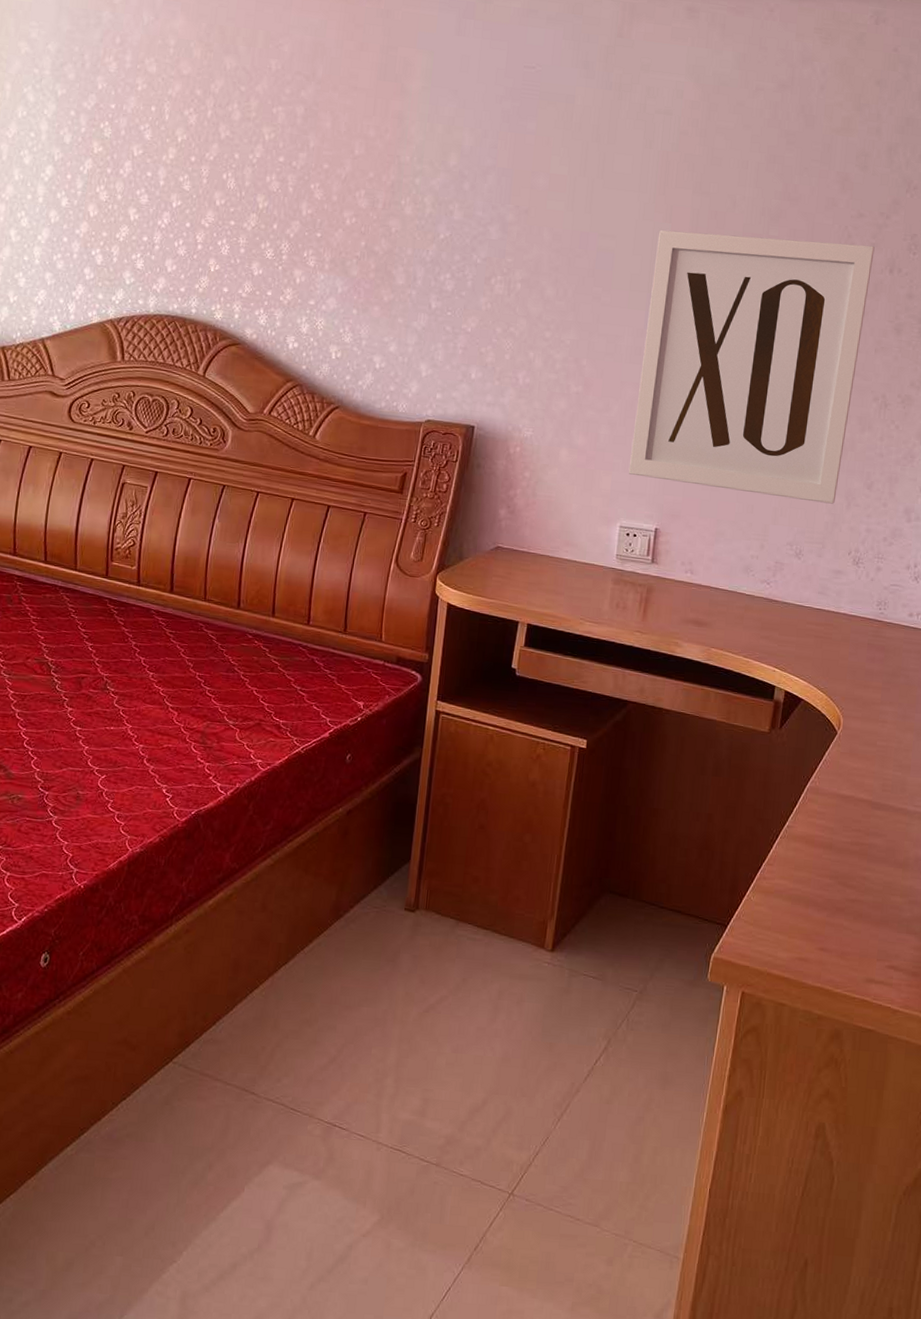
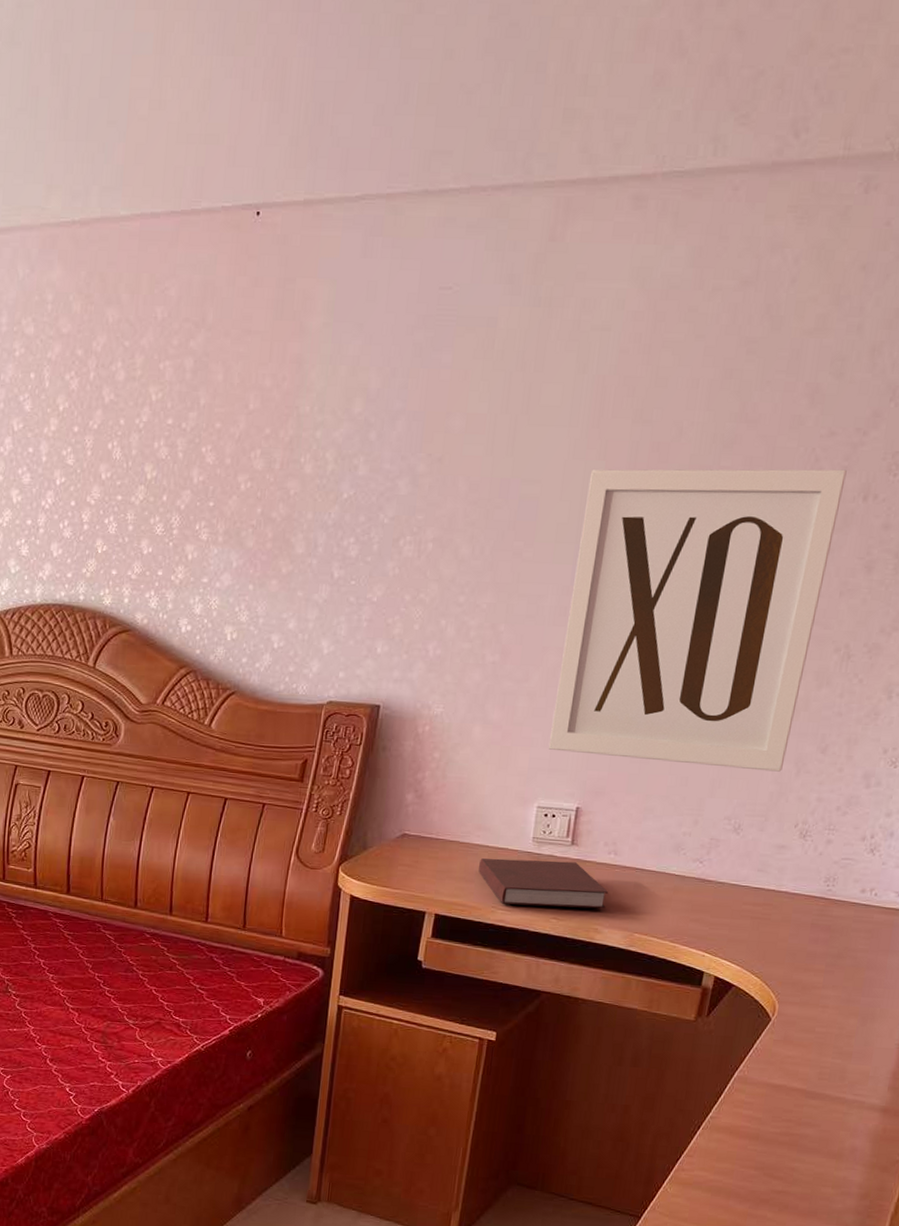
notebook: none [567,573,686,624] -> present [478,858,608,909]

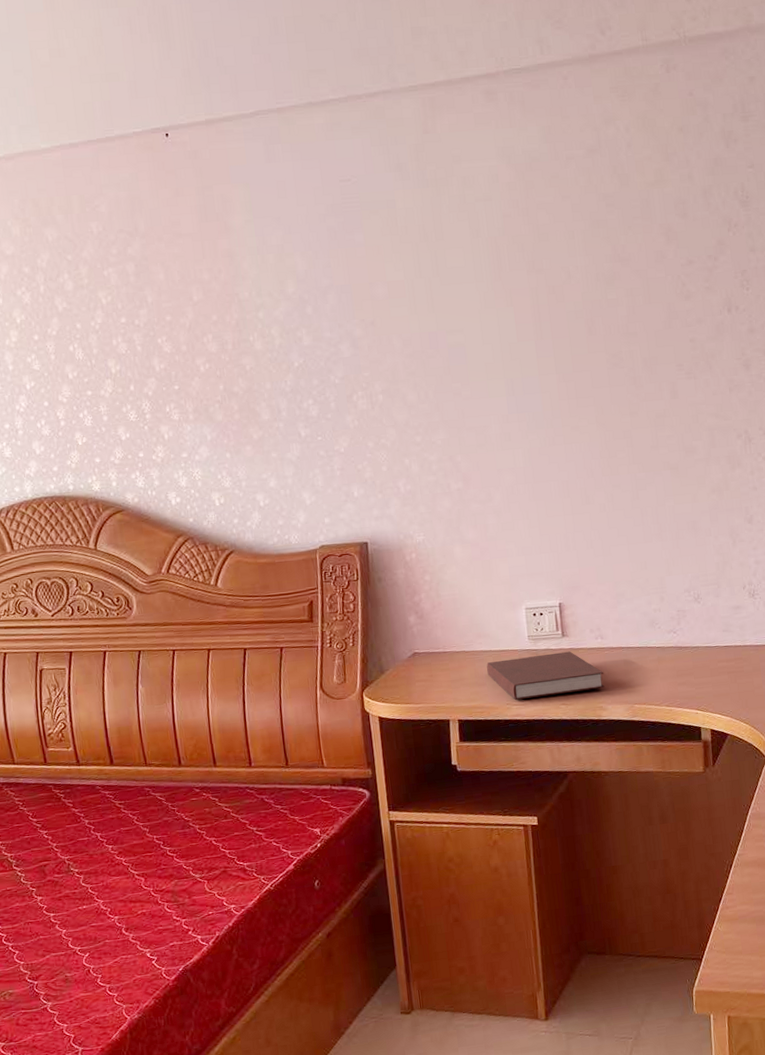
wall art: present [548,469,847,772] -> none [503,289,721,557]

